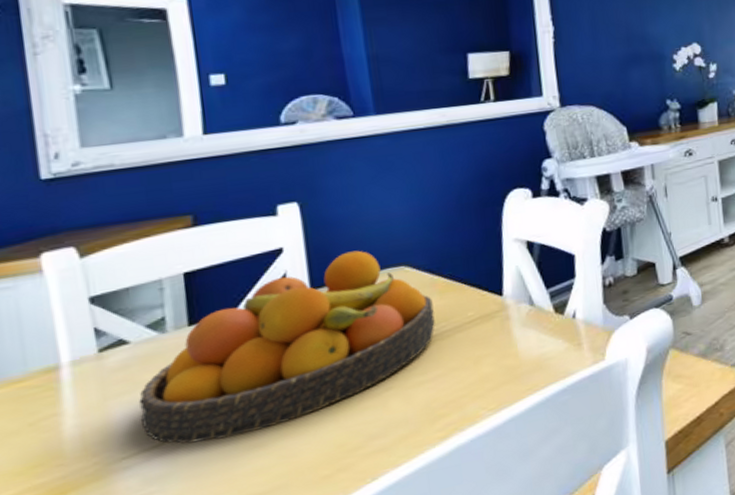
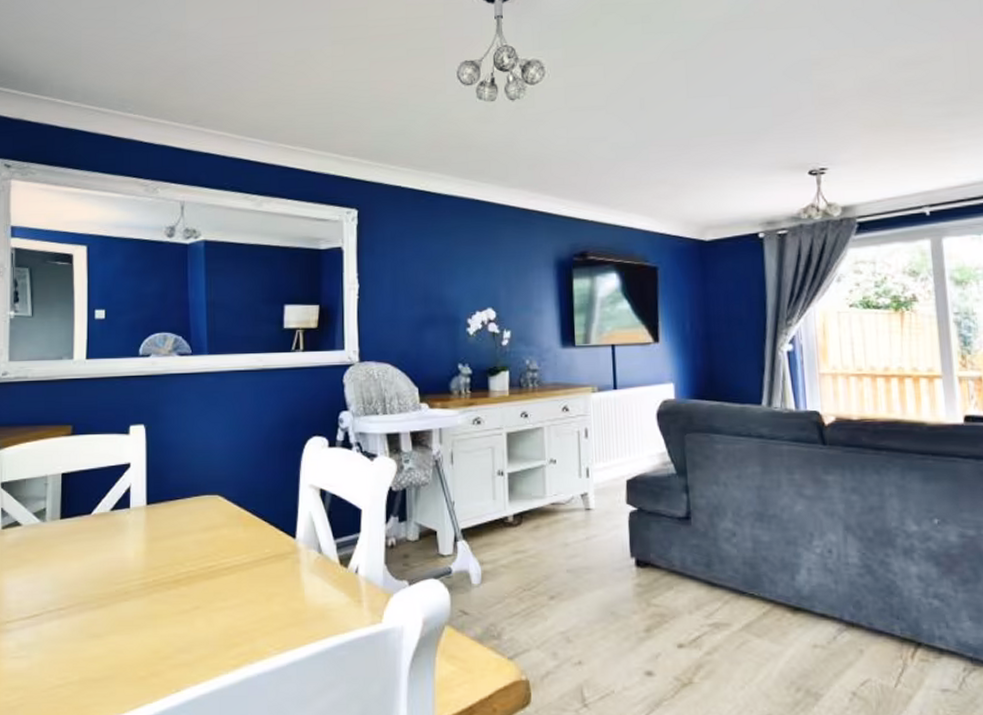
fruit bowl: present [139,250,435,444] -> none [22,475,238,622]

